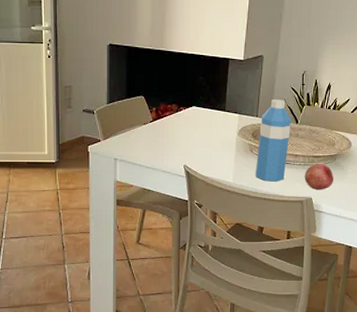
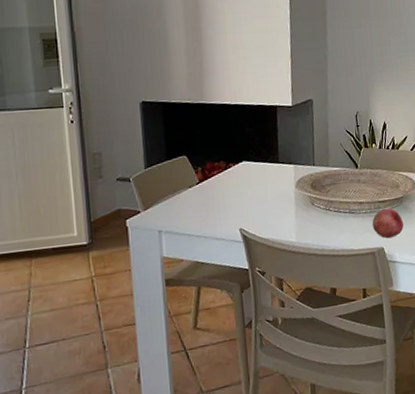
water bottle: present [256,99,291,182] -> none [318,144,352,236]

